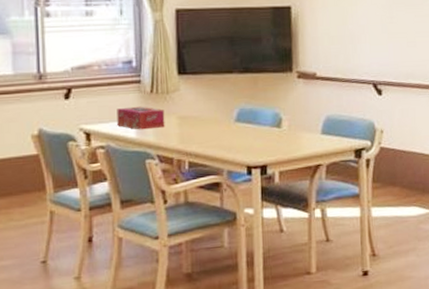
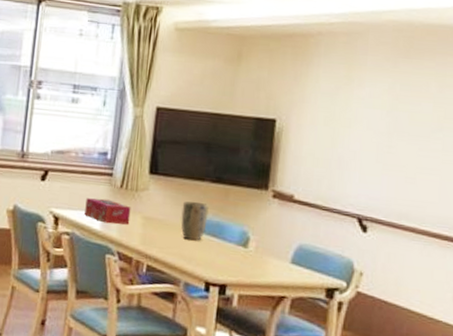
plant pot: none [215,93,241,131] -> present [181,200,209,241]

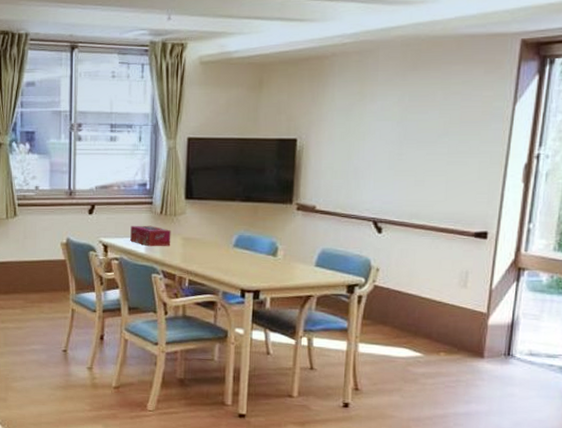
plant pot: present [181,200,209,241] -> none [216,220,240,255]

